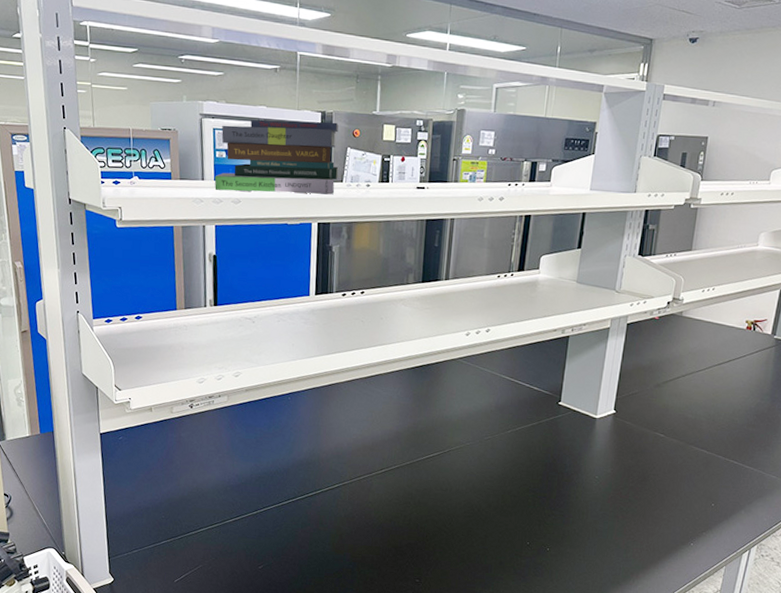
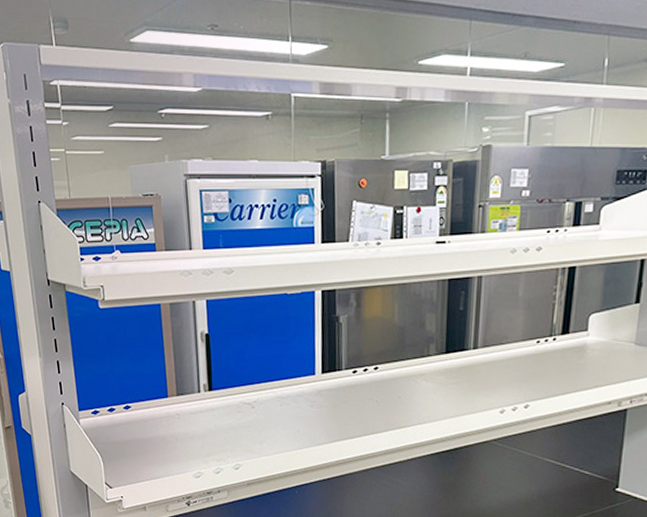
books: present [214,119,339,194] -> none [203,172,344,260]

